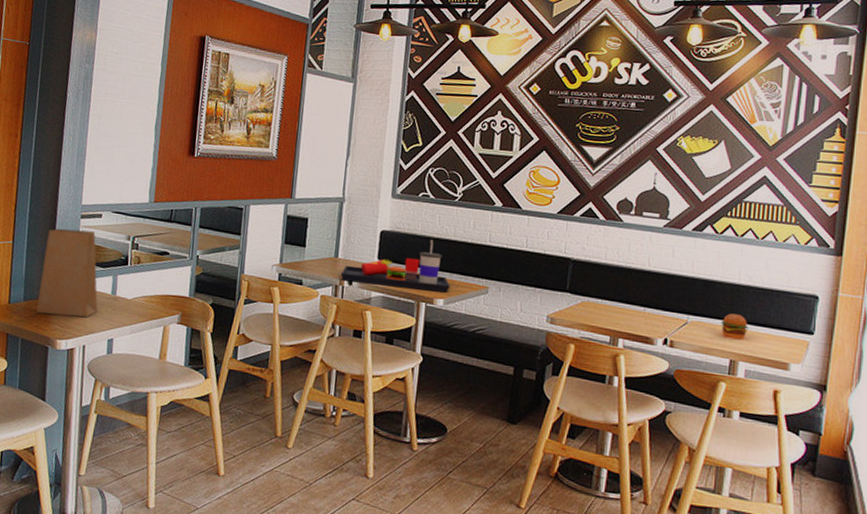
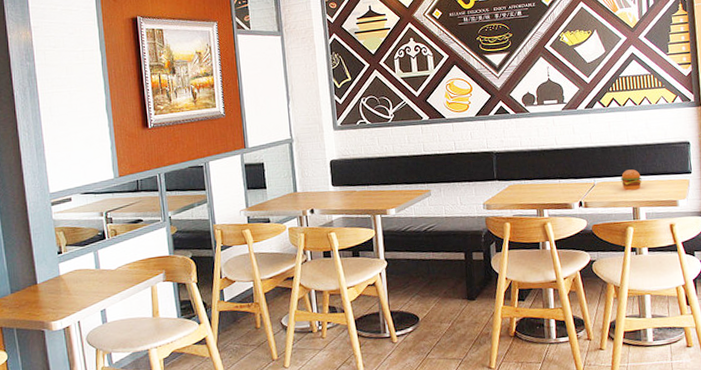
paper bag: present [36,228,98,318] -> none [22,215,85,302]
food tray: present [341,239,450,293] -> none [303,159,399,211]

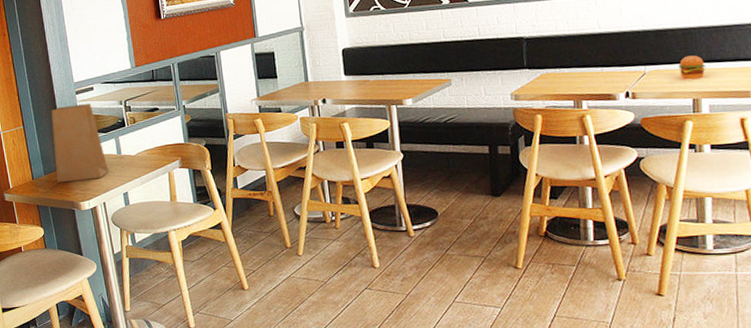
paper bag: none [22,215,85,302] -> present [51,104,109,183]

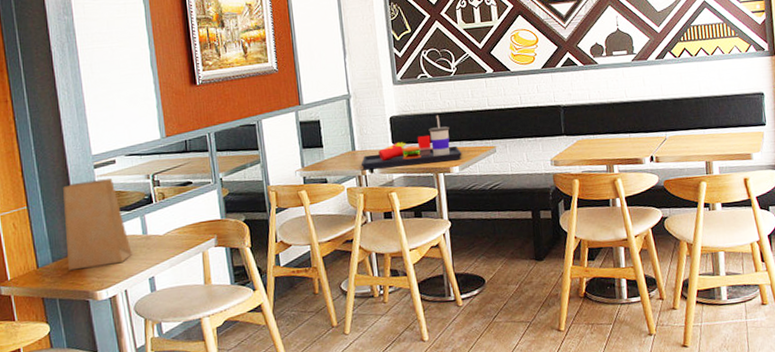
food tray: none [314,47,416,101] -> present [361,115,462,170]
hamburger: present [678,55,706,80] -> none [693,122,715,144]

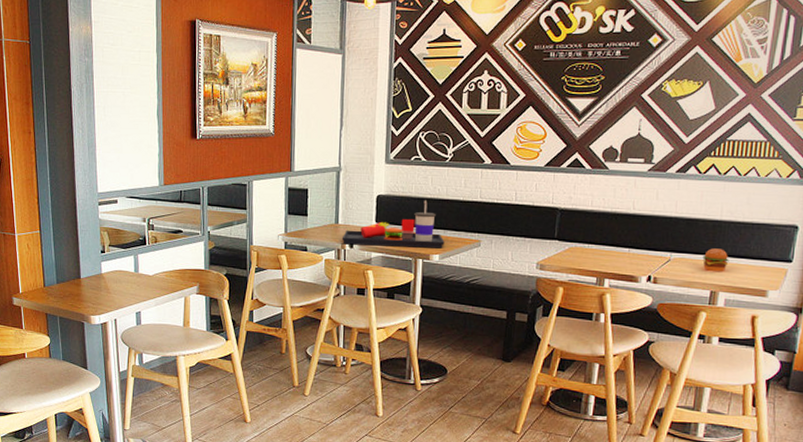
paper bag: present [63,179,132,271] -> none [70,215,124,295]
hamburger: none [693,122,715,144] -> present [702,248,729,272]

